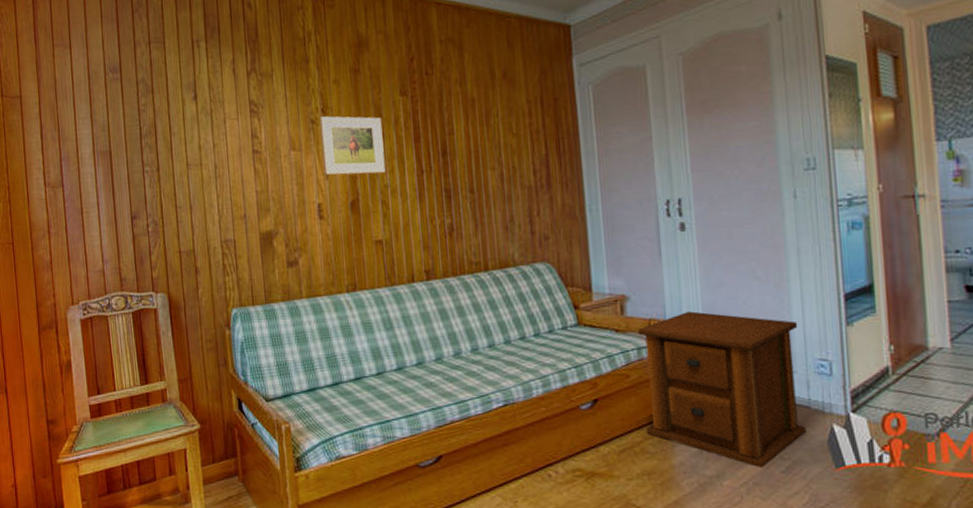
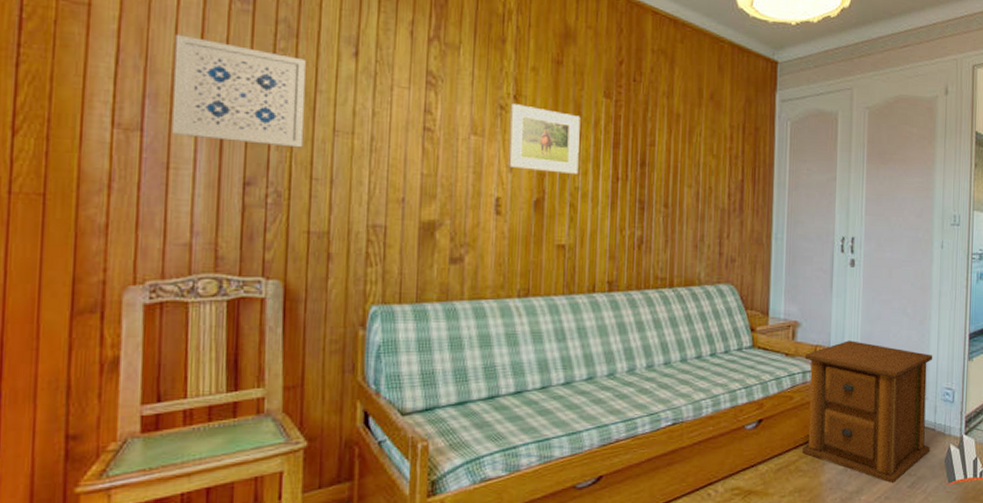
wall art: none [74,107,168,187] -> present [172,34,306,148]

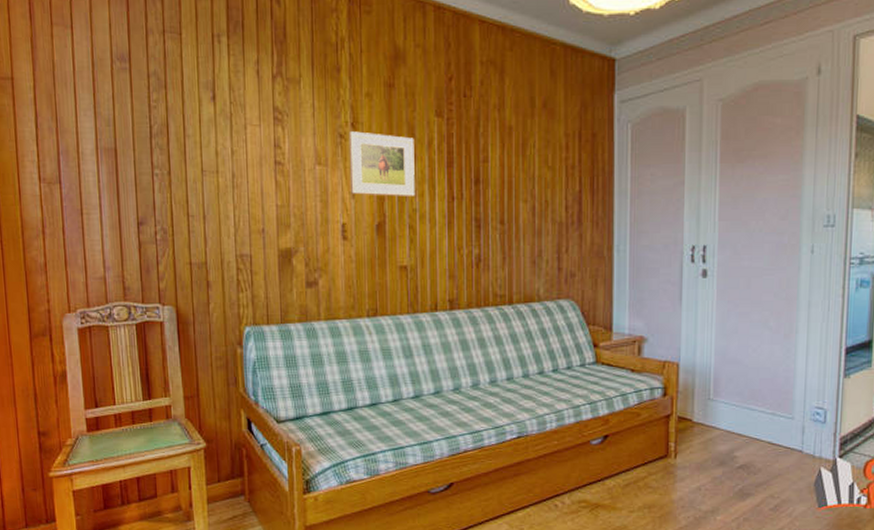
wall art: present [172,34,306,148] -> none [75,96,180,189]
side table: present [802,340,933,484] -> none [651,356,801,506]

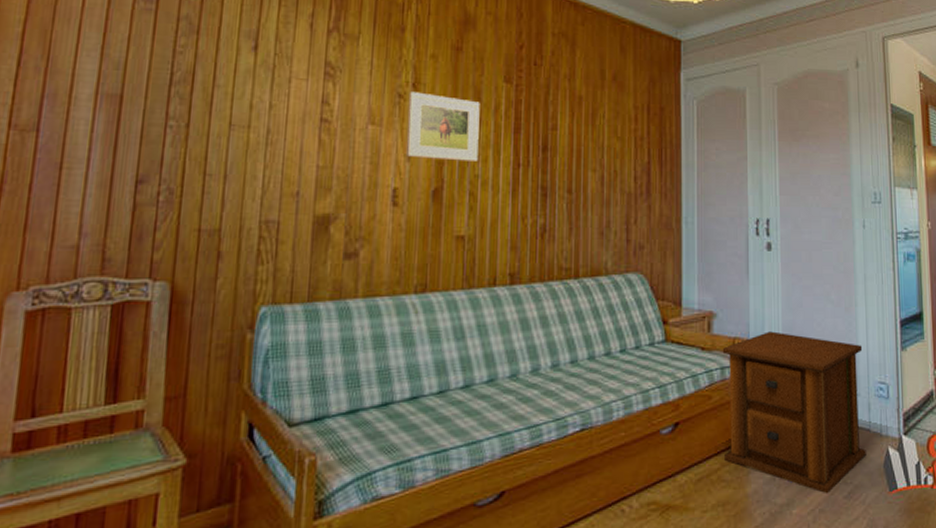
side table: none [651,356,801,506] -> present [722,331,866,494]

